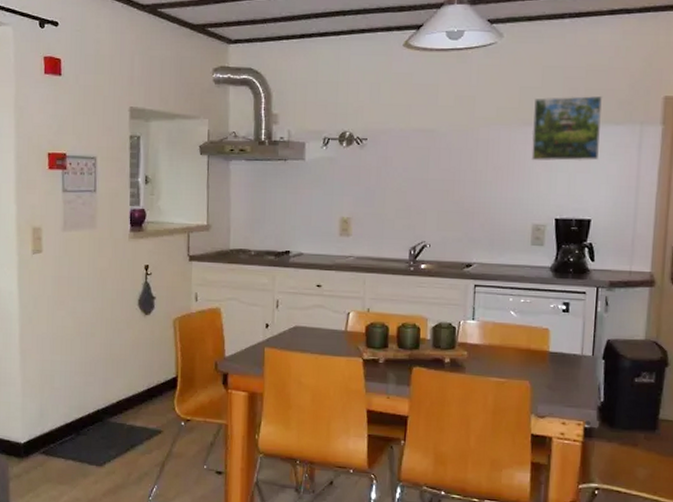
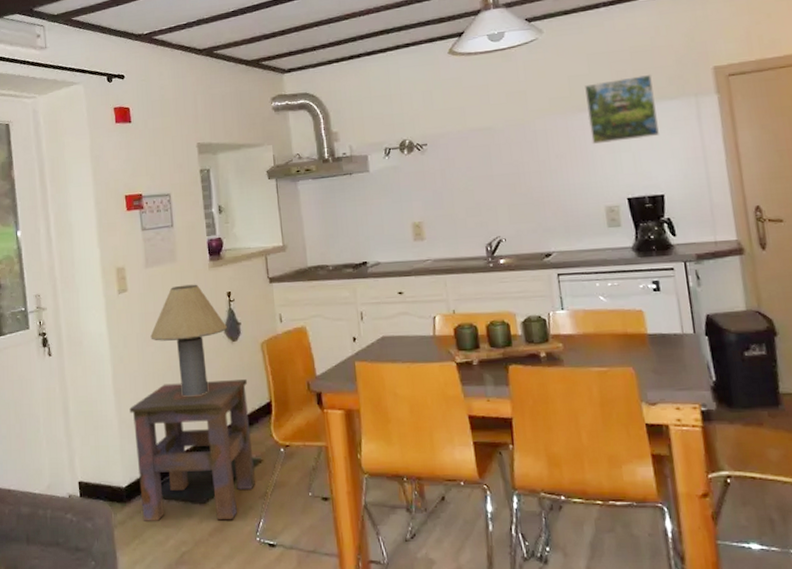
side table: none [34,349,156,484] -> present [129,379,255,521]
table lamp: none [62,252,141,364] -> present [150,284,227,397]

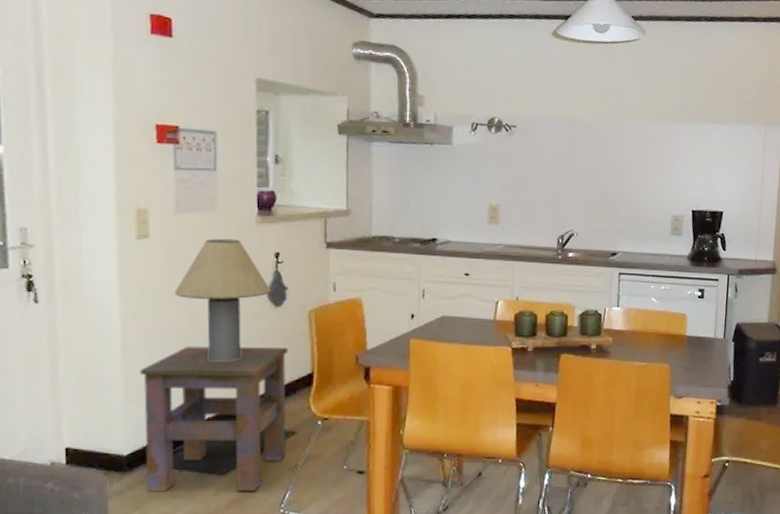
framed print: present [585,74,659,145] -> none [671,95,733,157]

